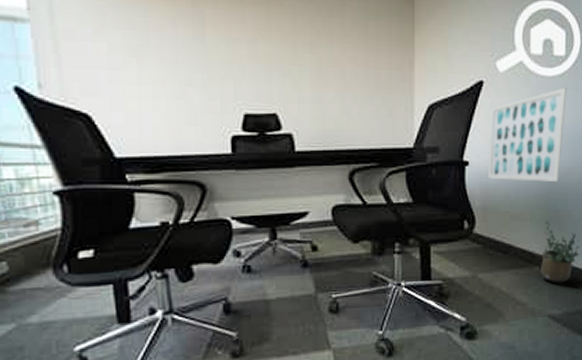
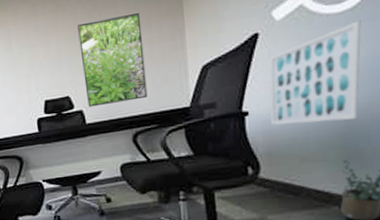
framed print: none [295,26,370,132] -> present [77,12,148,108]

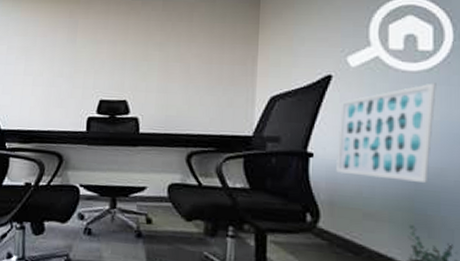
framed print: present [77,12,148,108] -> none [145,30,214,118]

